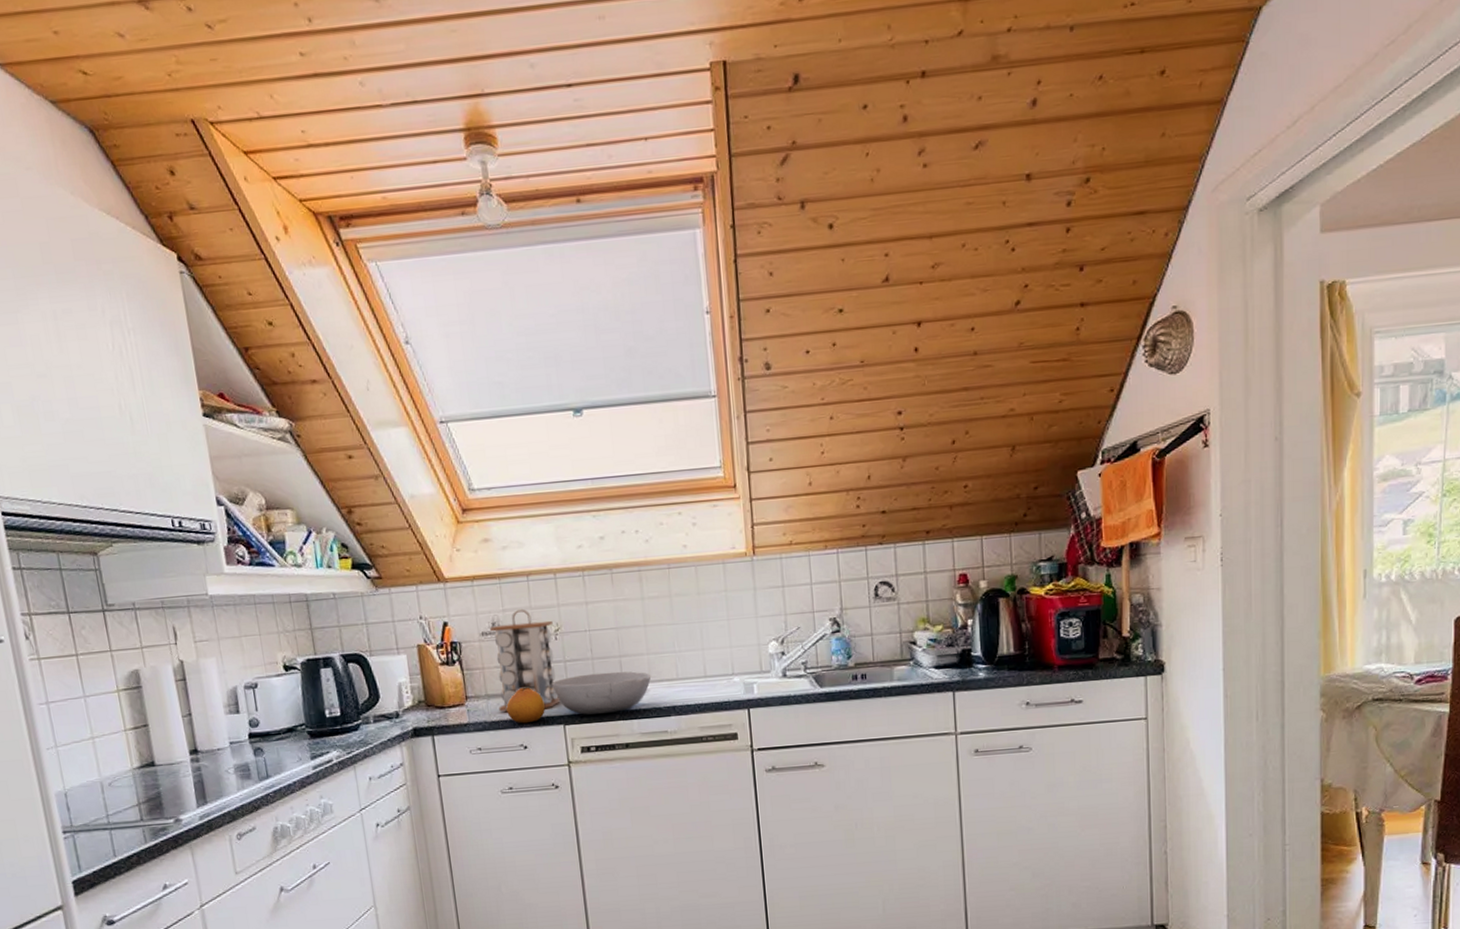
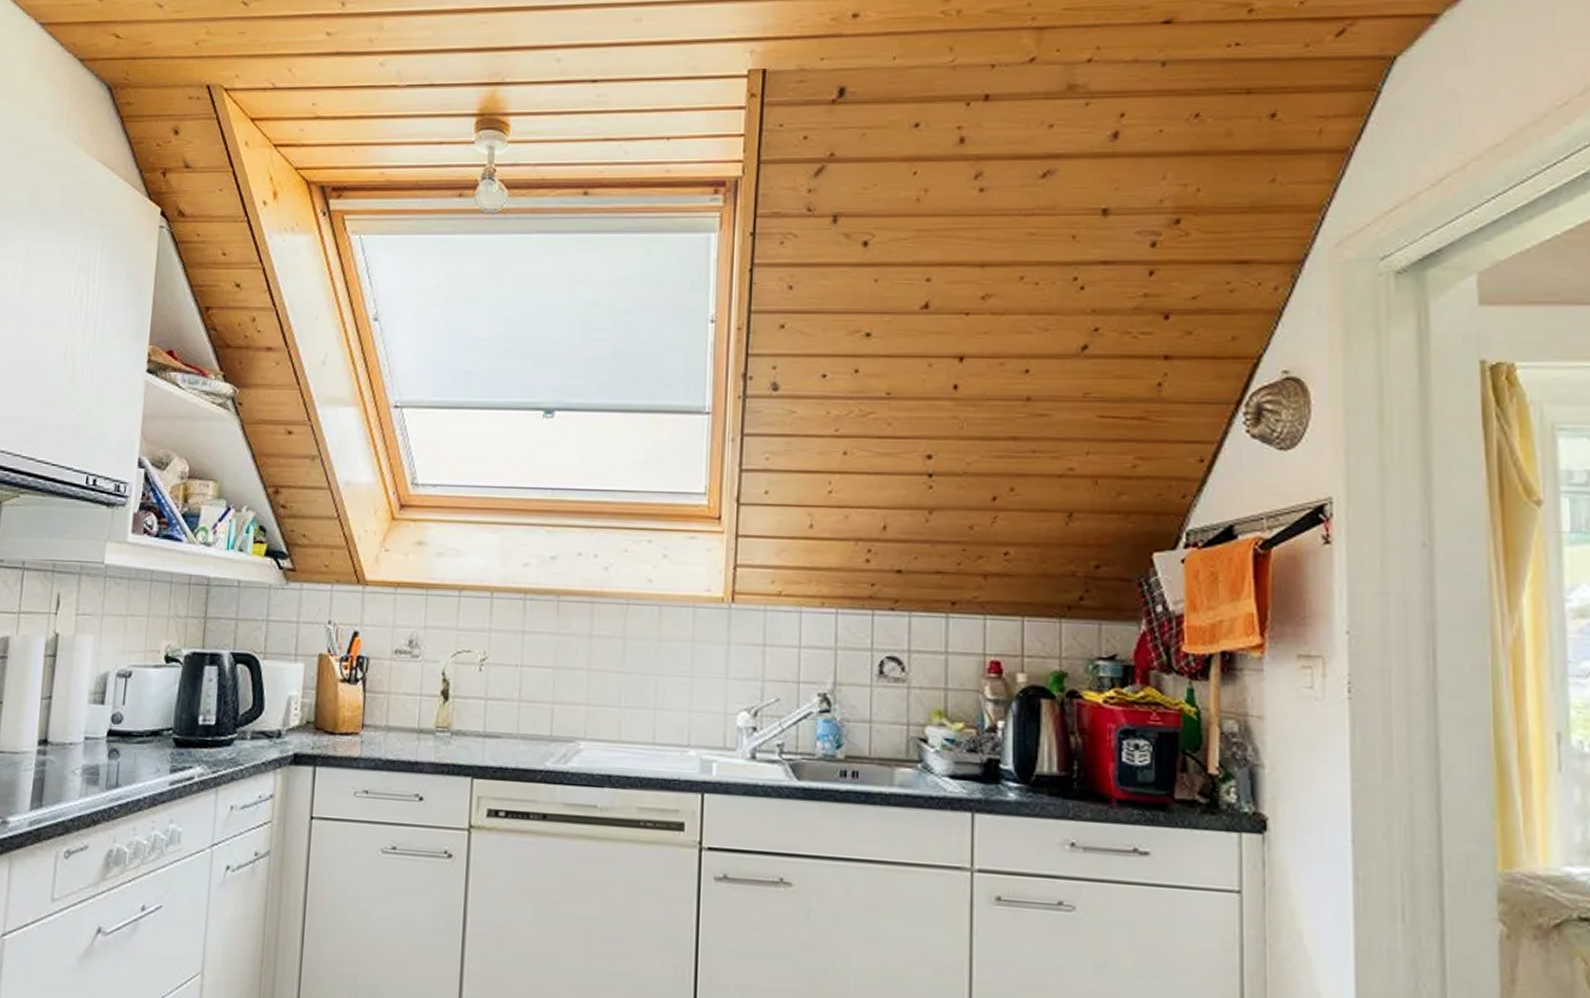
spice rack: present [489,608,561,712] -> none [398,628,480,754]
fruit: present [506,687,546,724] -> none [407,723,454,769]
bowl: present [551,671,651,715] -> none [465,718,587,772]

